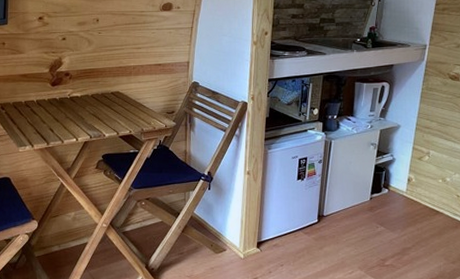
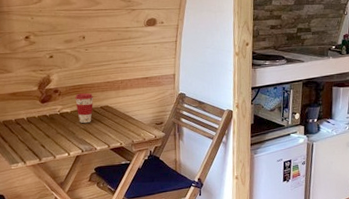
coffee cup: none [86,77,105,109] -> present [75,92,94,124]

